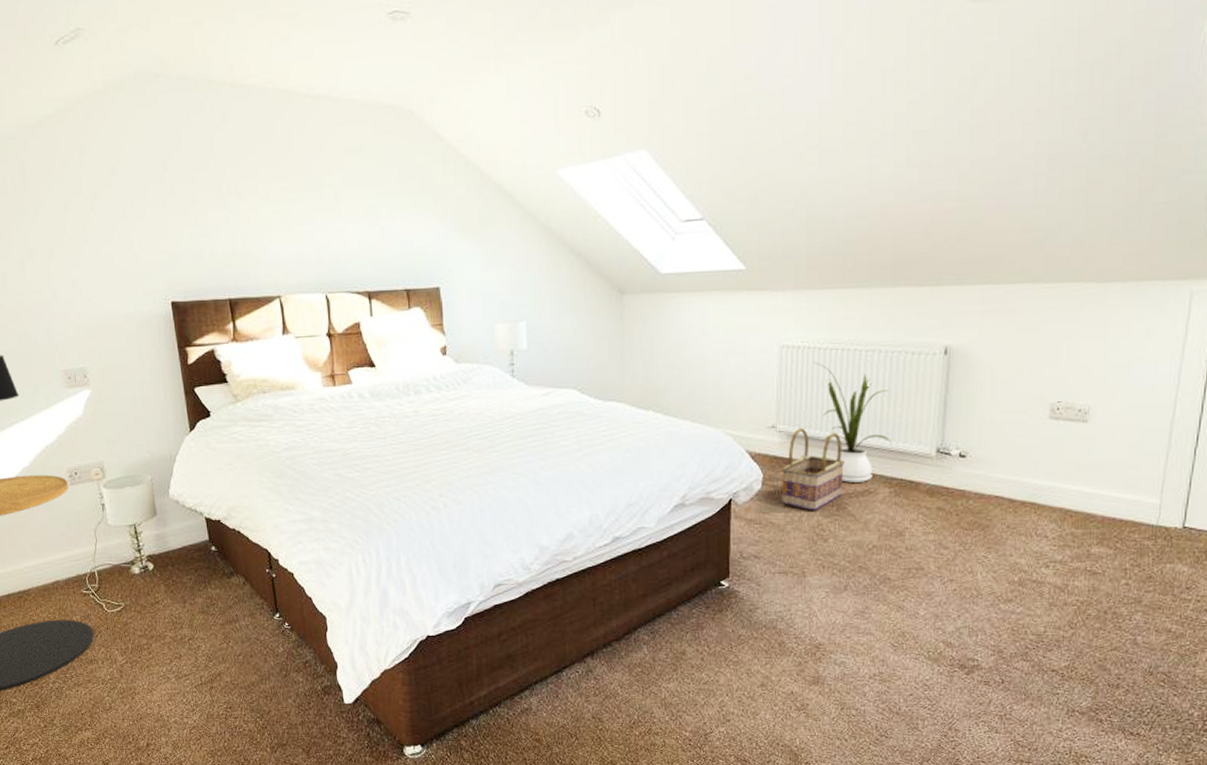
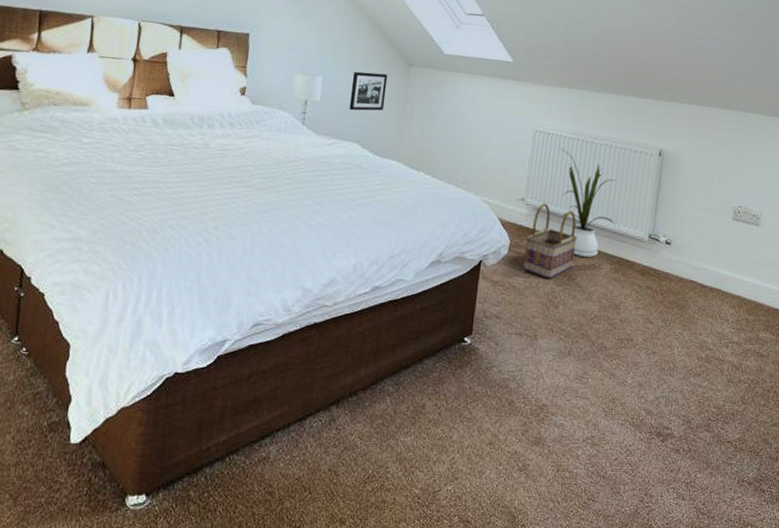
picture frame: none [558,308,599,355] -> present [349,71,388,111]

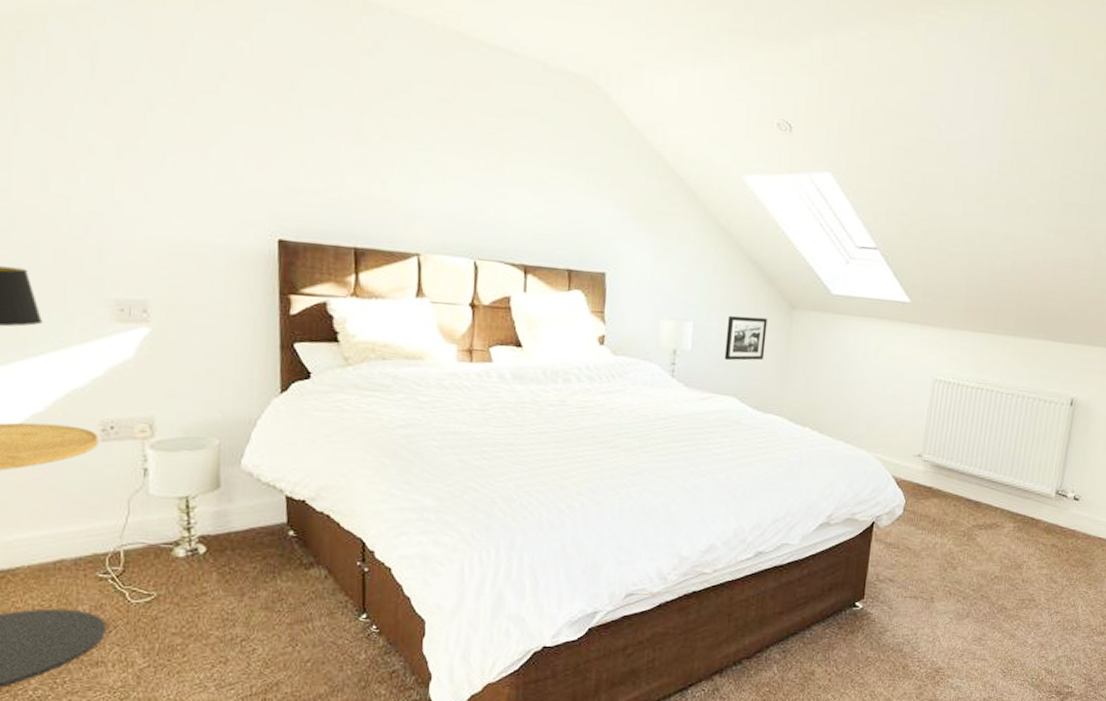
basket: present [522,203,578,279] -> none [919,459,979,540]
house plant: present [560,148,615,257] -> none [961,399,1022,516]

